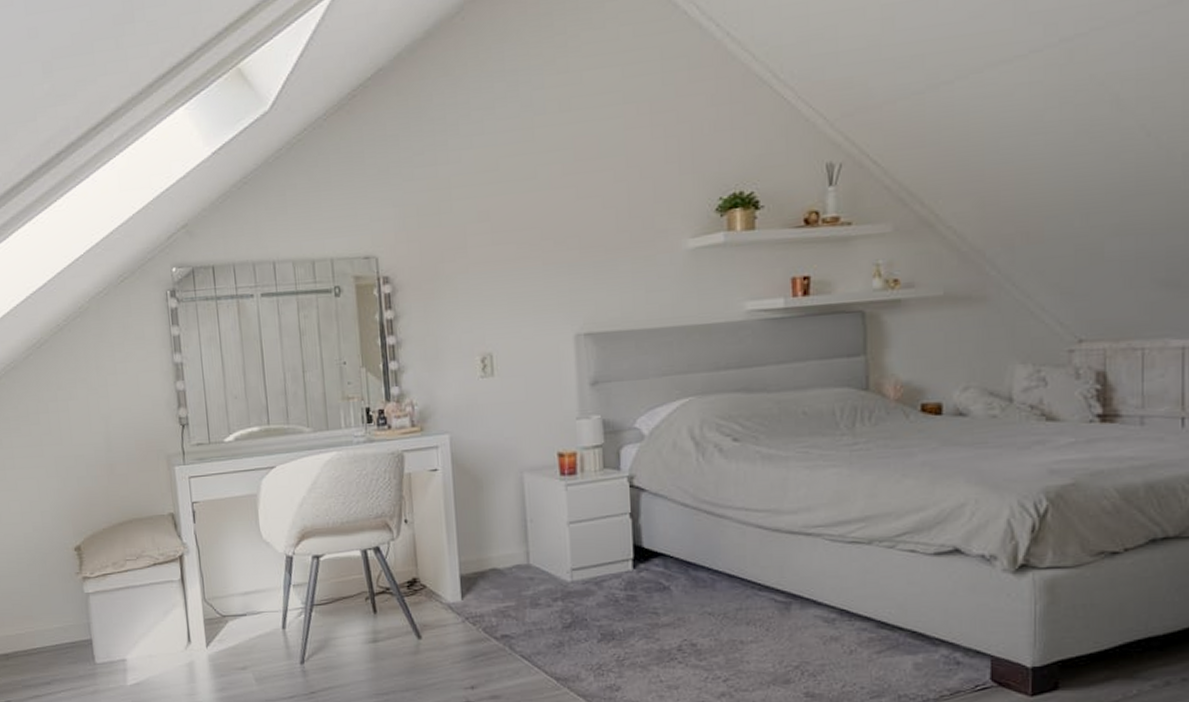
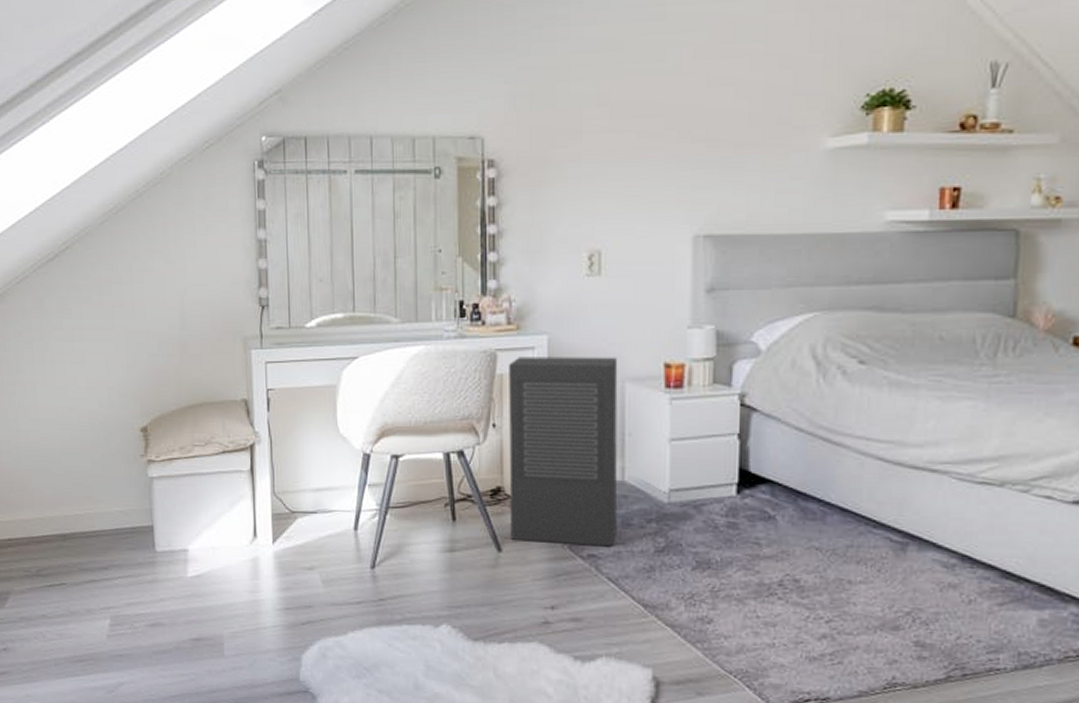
air purifier: none [416,450,526,628] -> present [509,356,618,547]

